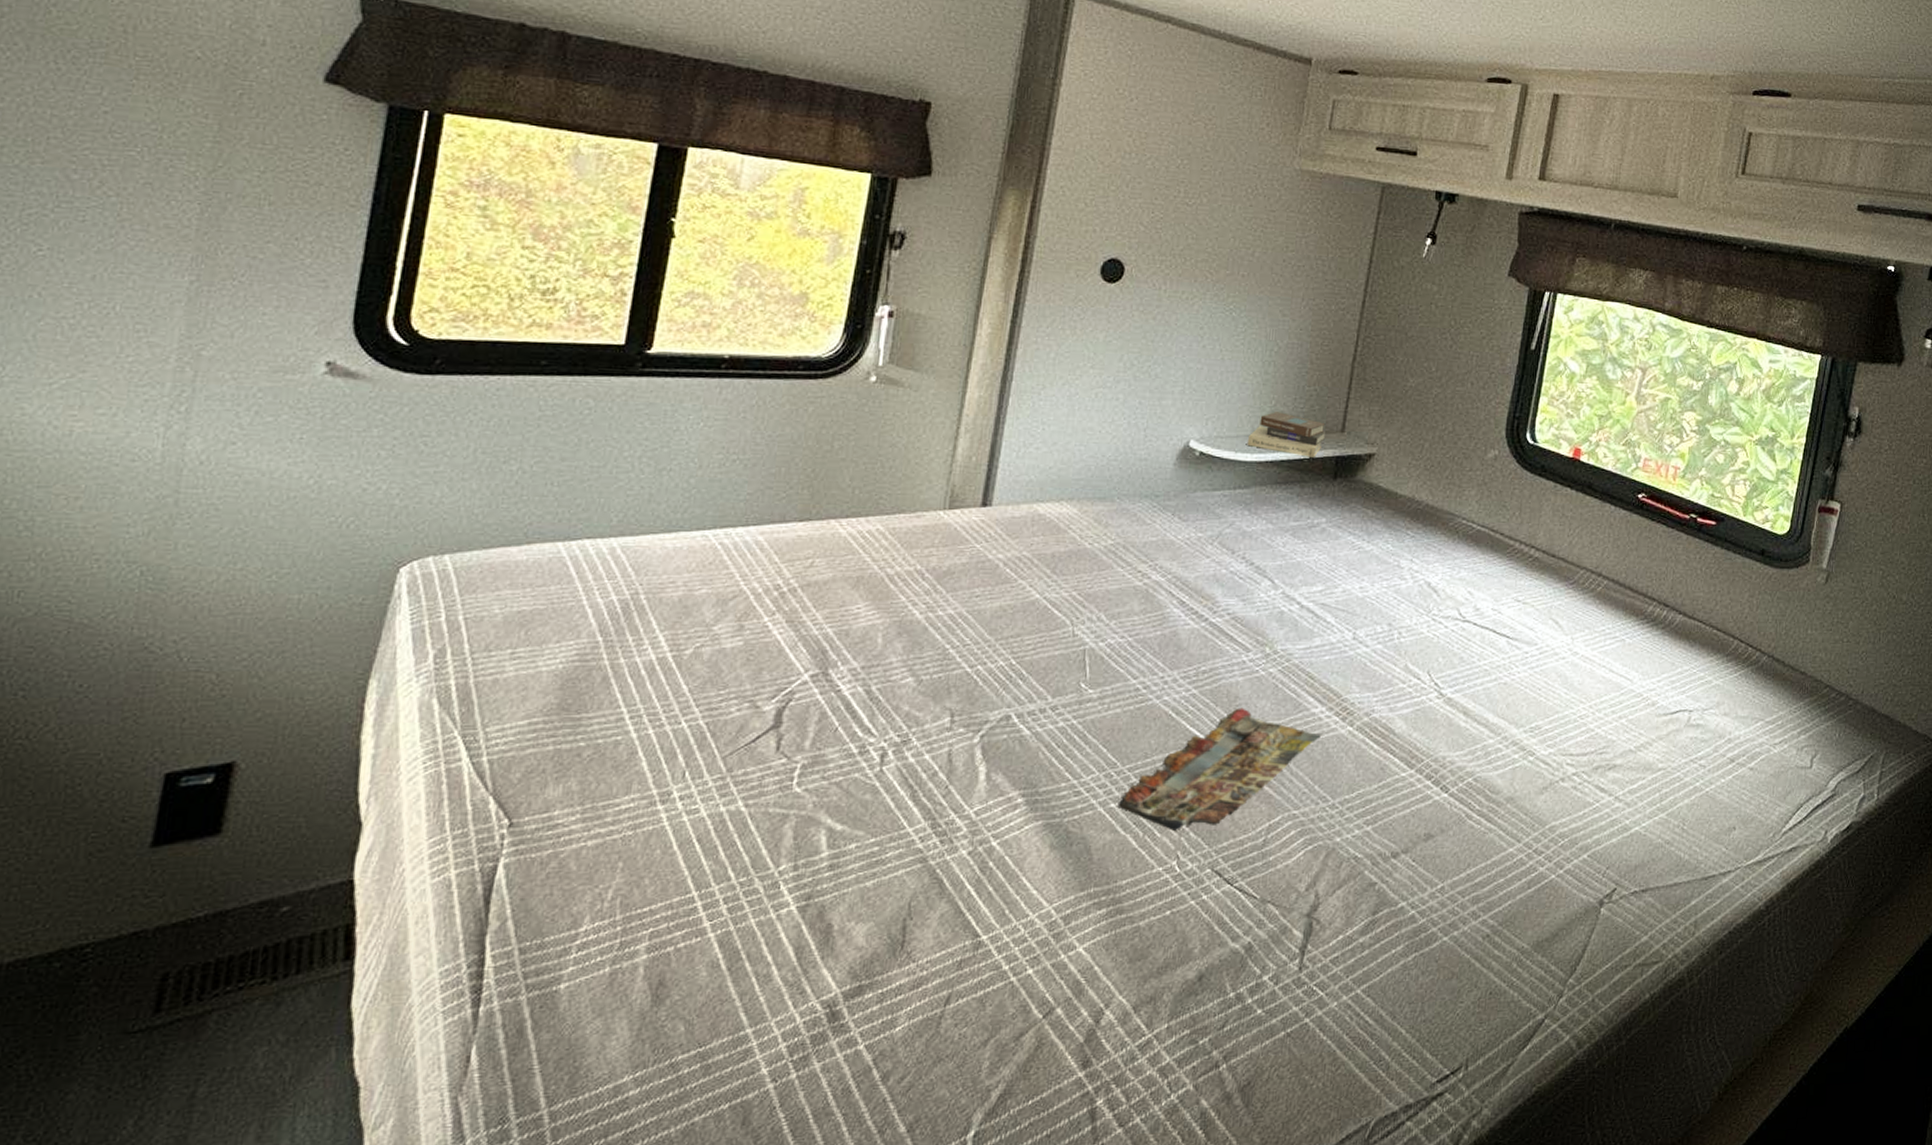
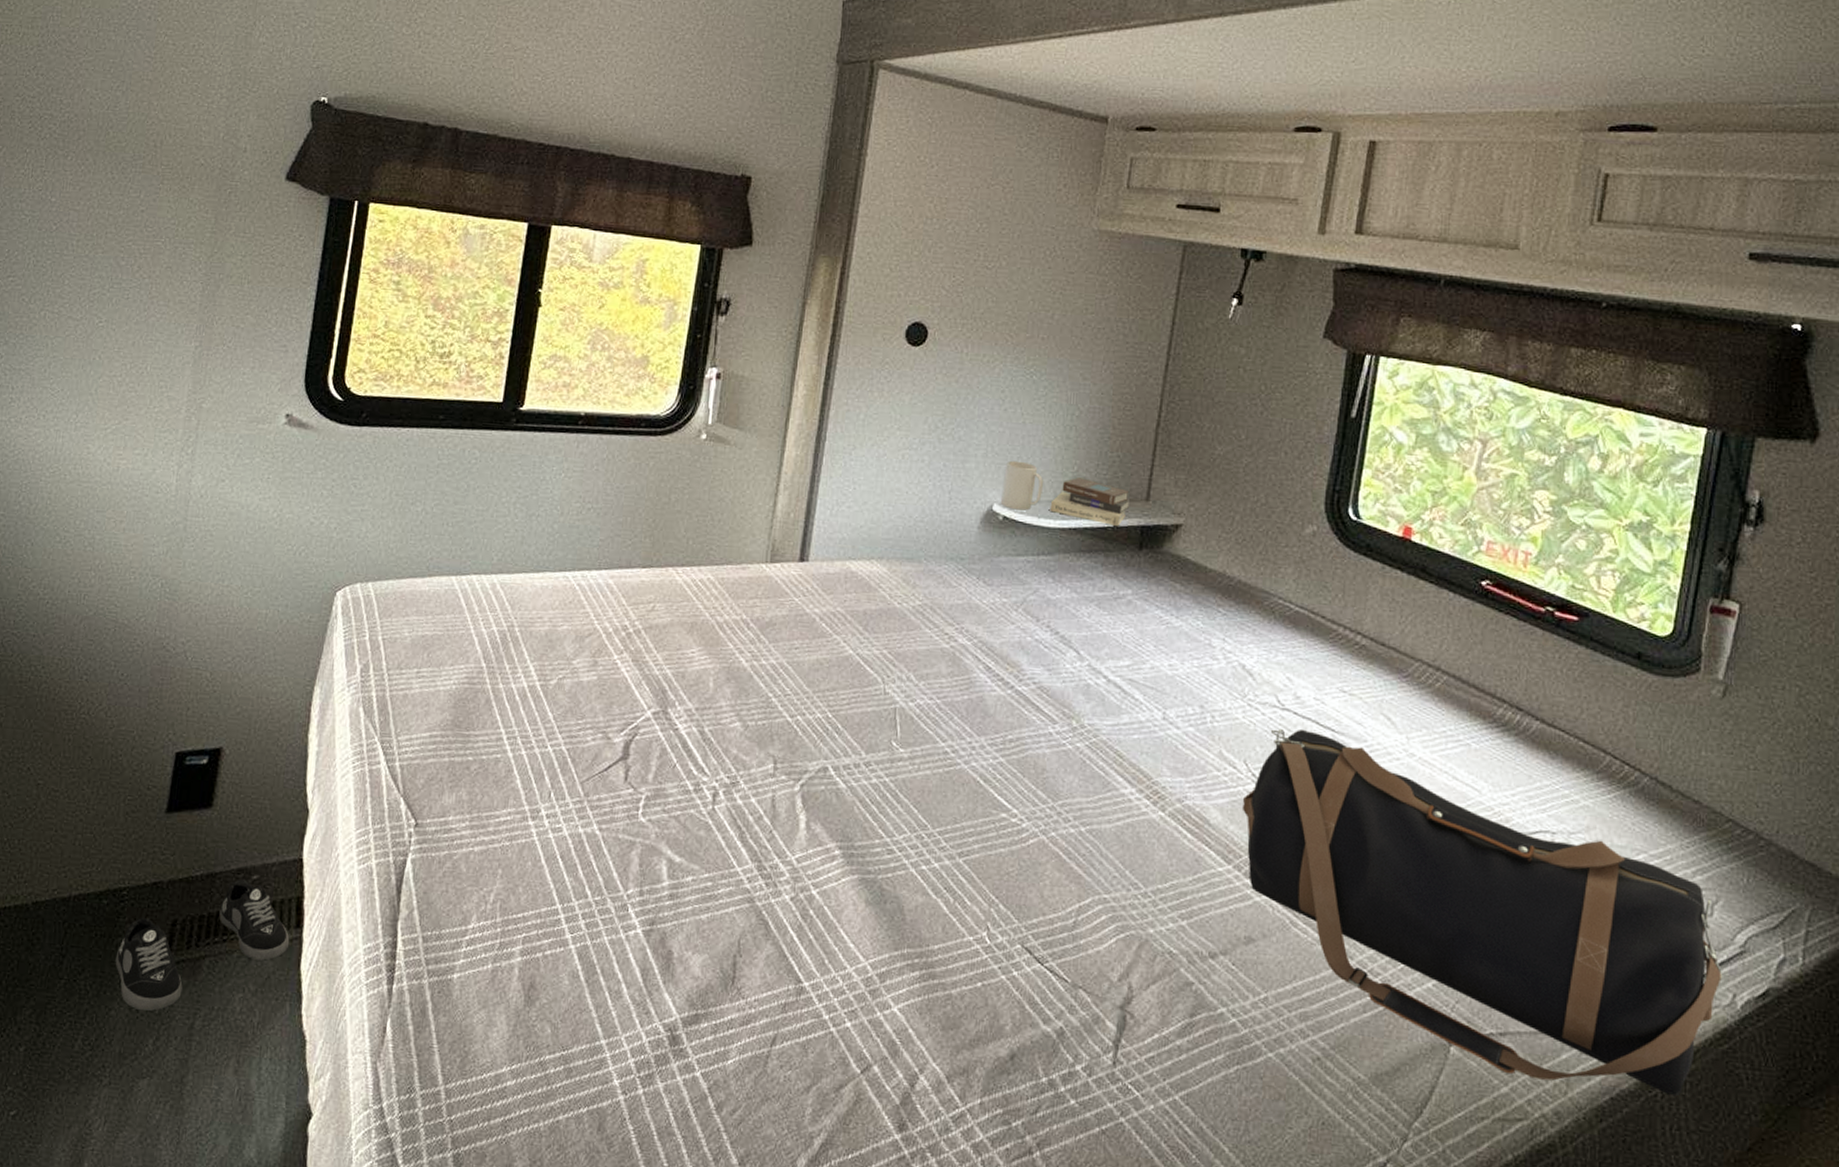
shoe: none [74,913,336,1087] -> present [115,879,290,1011]
magazine: present [1117,708,1322,831] -> none [928,781,1132,901]
mug: none [1197,396,1241,446] -> present [1000,460,1043,511]
duffel bag: none [1424,638,1818,925] -> present [1242,728,1723,1097]

